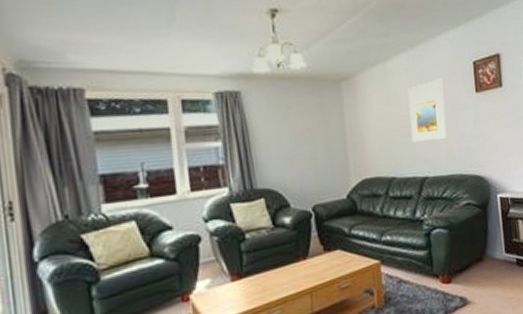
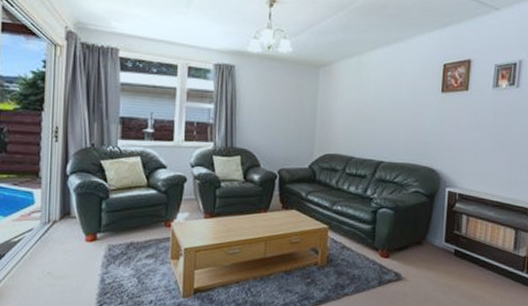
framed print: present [408,78,447,143] -> none [374,75,411,130]

